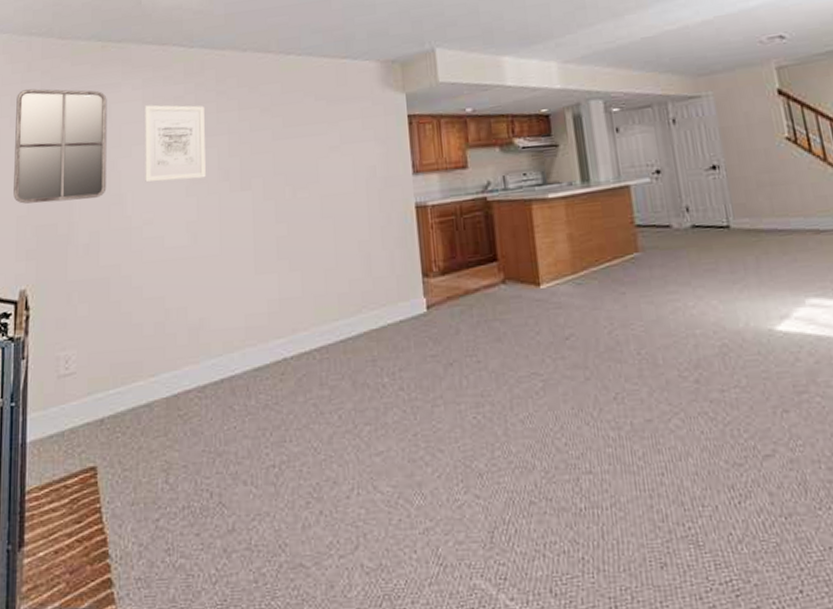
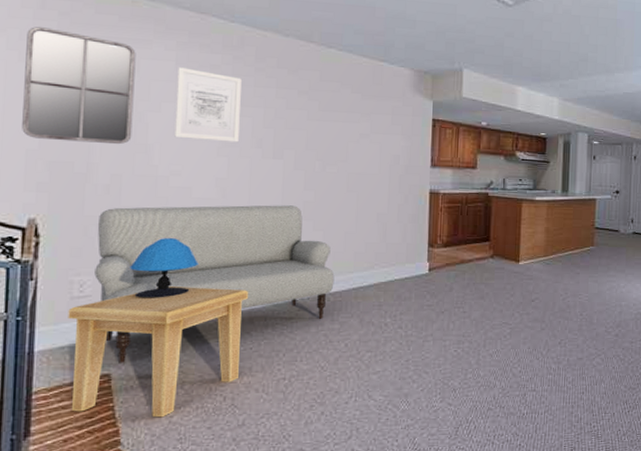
side table: none [56,352,229,522] -> present [68,287,249,418]
sofa: none [78,243,319,454] -> present [94,205,335,364]
table lamp: none [110,297,175,372] -> present [129,238,198,298]

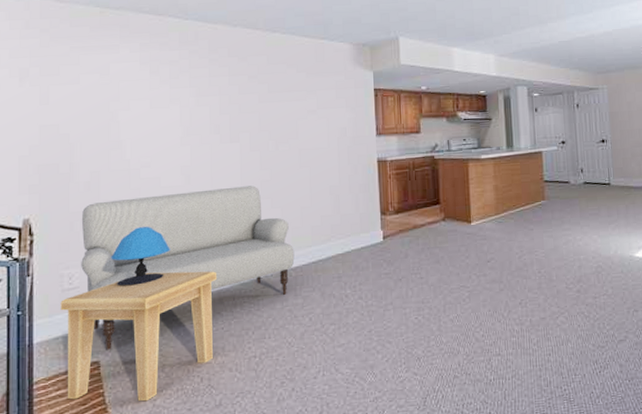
home mirror: present [22,27,136,145] -> none [15,45,106,146]
wall art: present [174,67,242,142] -> none [142,66,199,132]

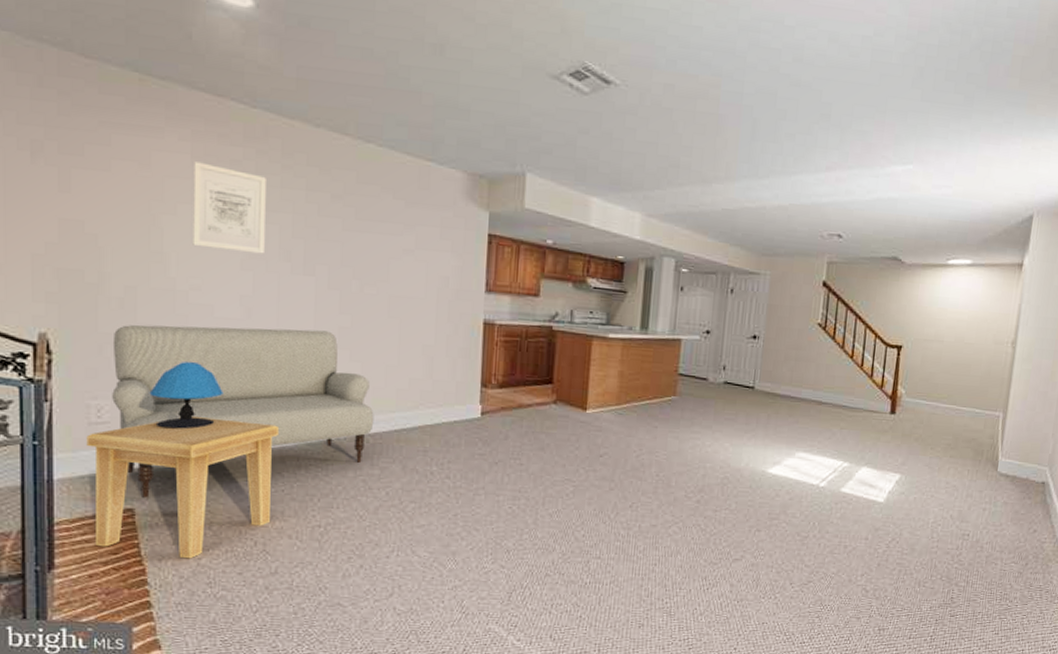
wall art: none [142,66,199,132] -> present [193,161,266,254]

